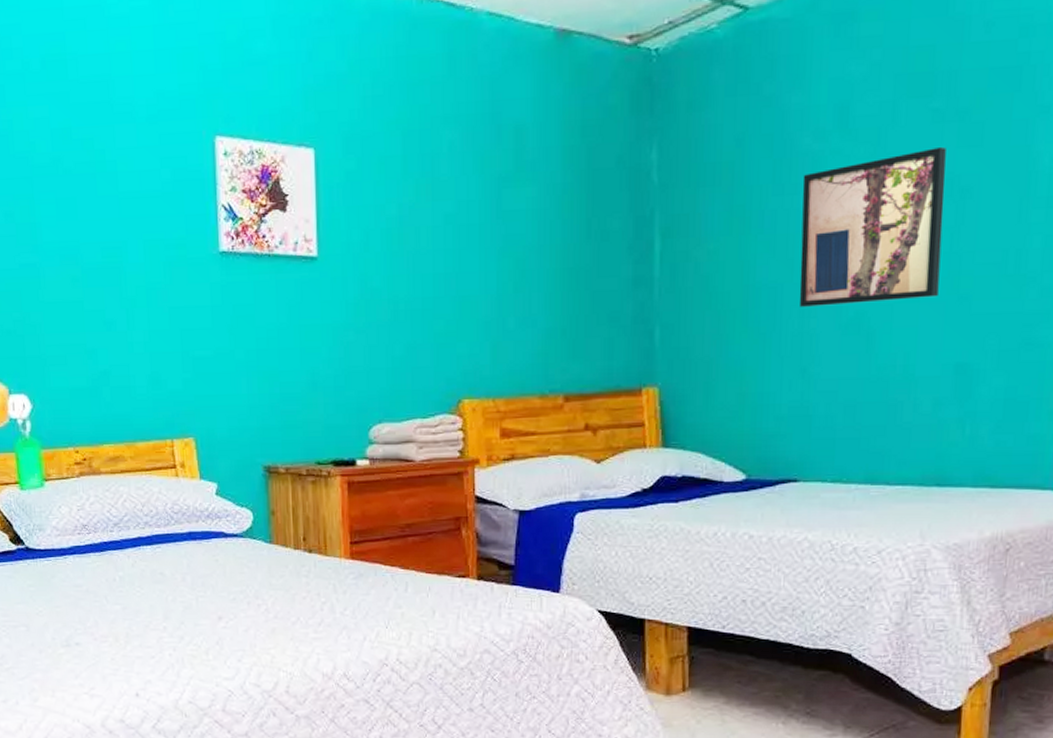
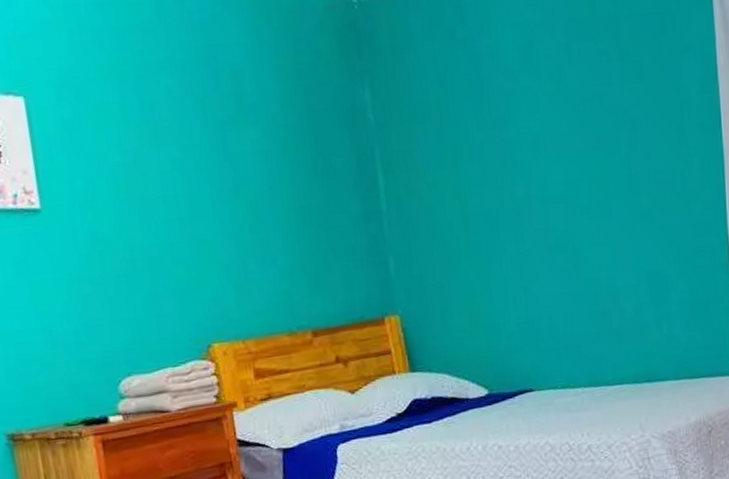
wall art: present [799,146,946,307] -> none [501,82,626,231]

